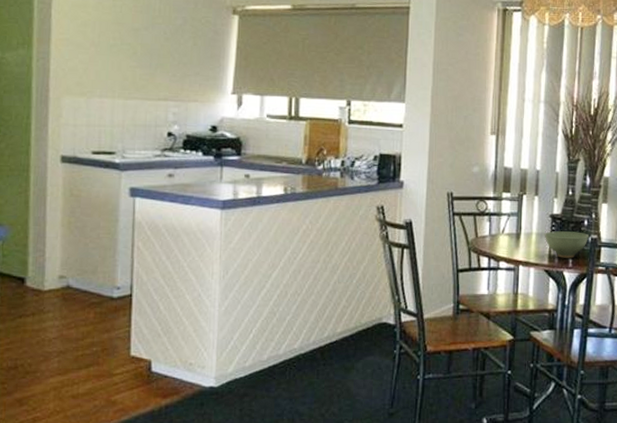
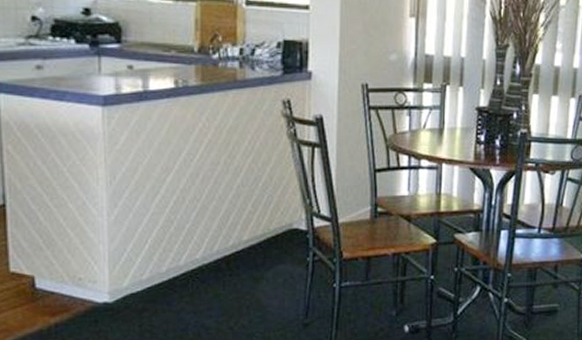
bowl: present [544,231,589,258] -> none [469,125,518,155]

